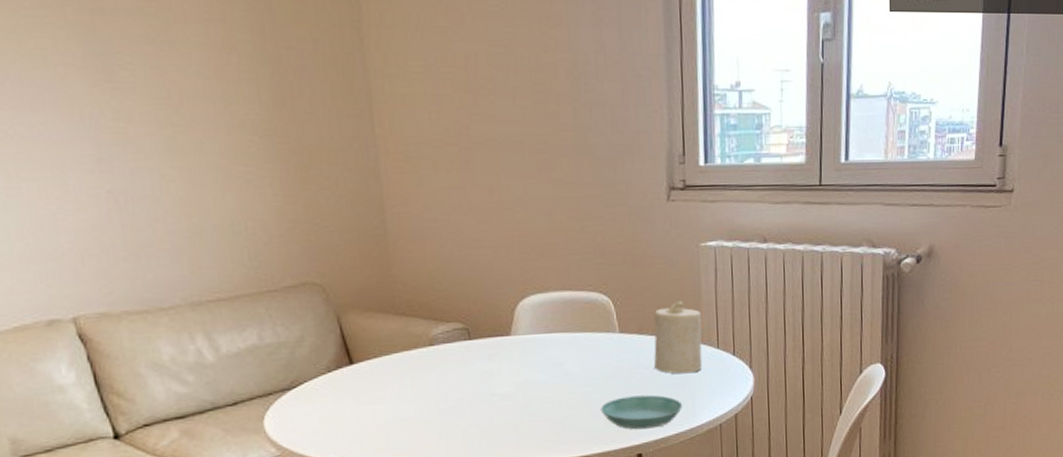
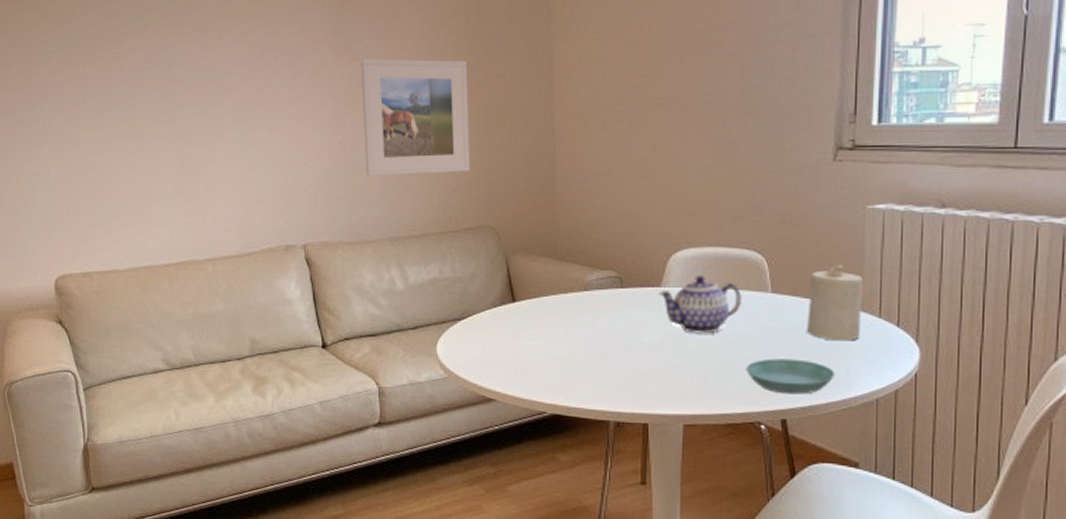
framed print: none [126,88,285,232] -> present [360,58,471,177]
teapot: none [509,321,592,380] -> present [659,276,742,334]

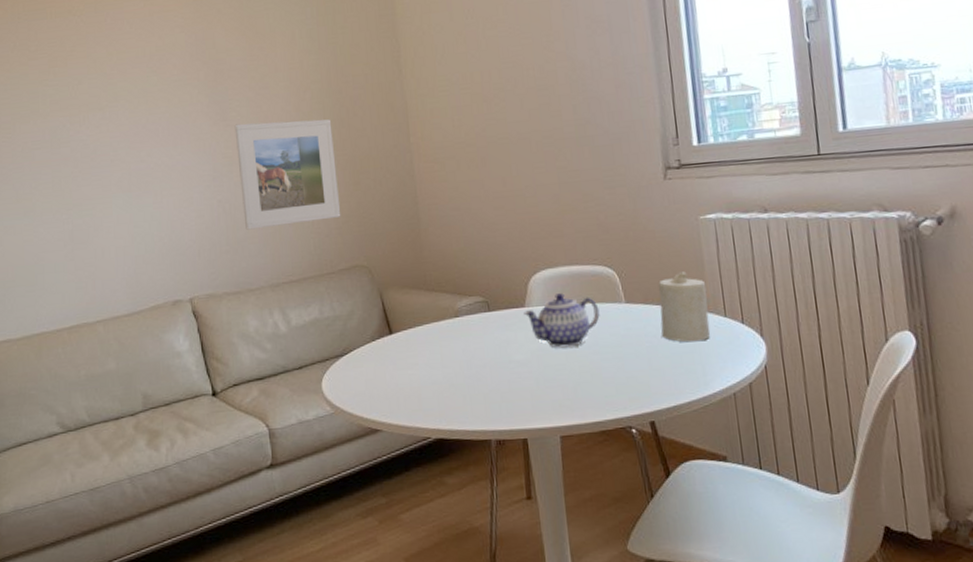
saucer: present [746,358,836,395] -> none [611,362,694,397]

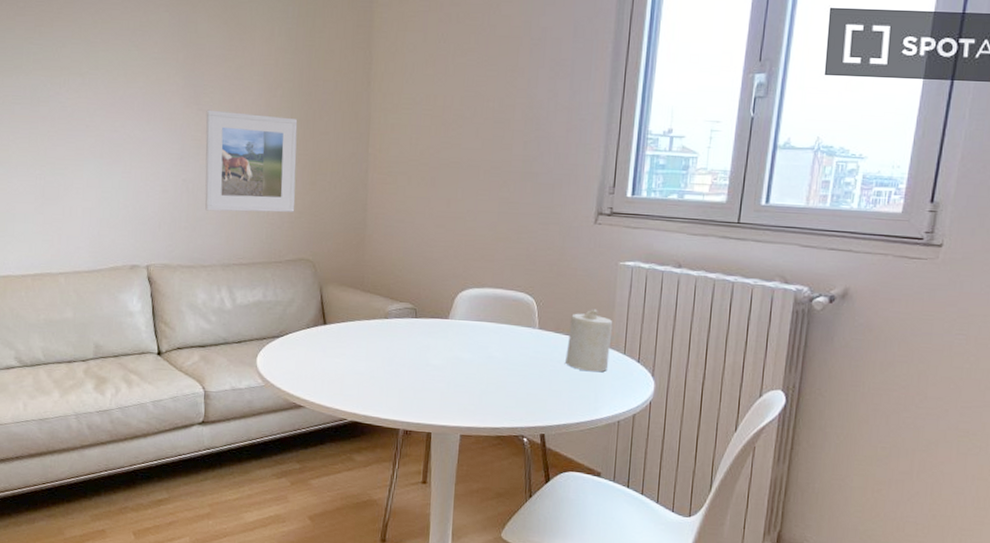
teapot: present [524,293,600,348] -> none [446,311,514,360]

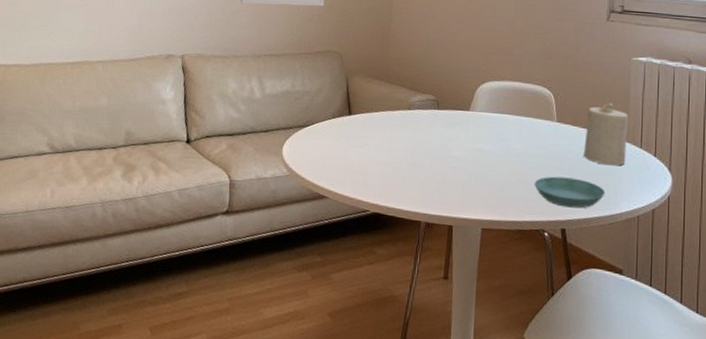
saucer: none [514,383,587,415] -> present [534,176,606,209]

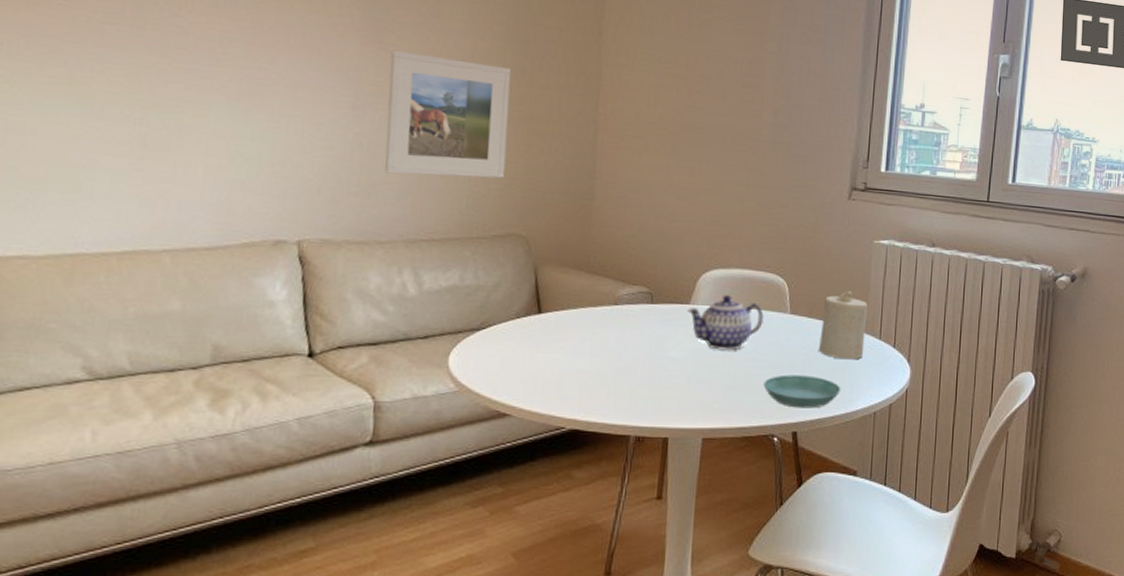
teapot: none [467,104,533,153] -> present [687,295,764,351]

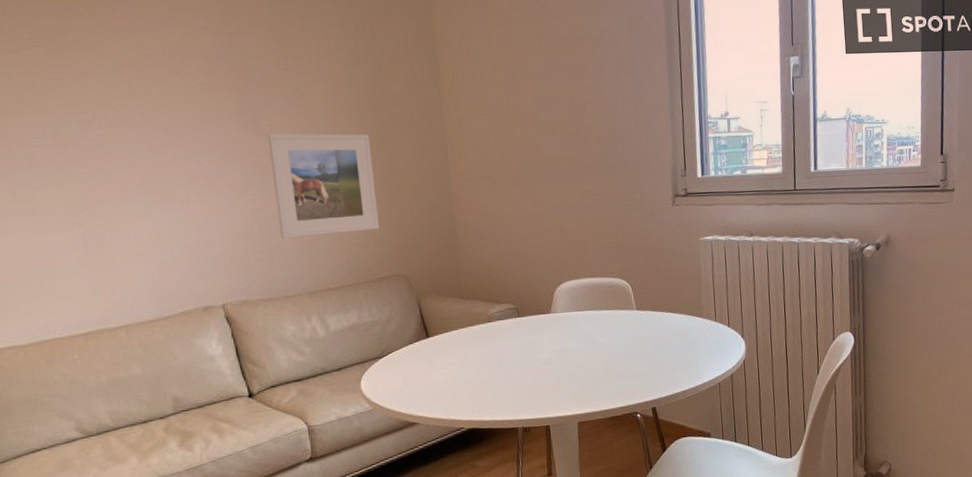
teapot: present [687,295,764,351] -> none [549,301,615,349]
saucer: present [763,374,841,409] -> none [622,359,688,388]
candle: present [819,291,868,360] -> none [663,284,704,343]

